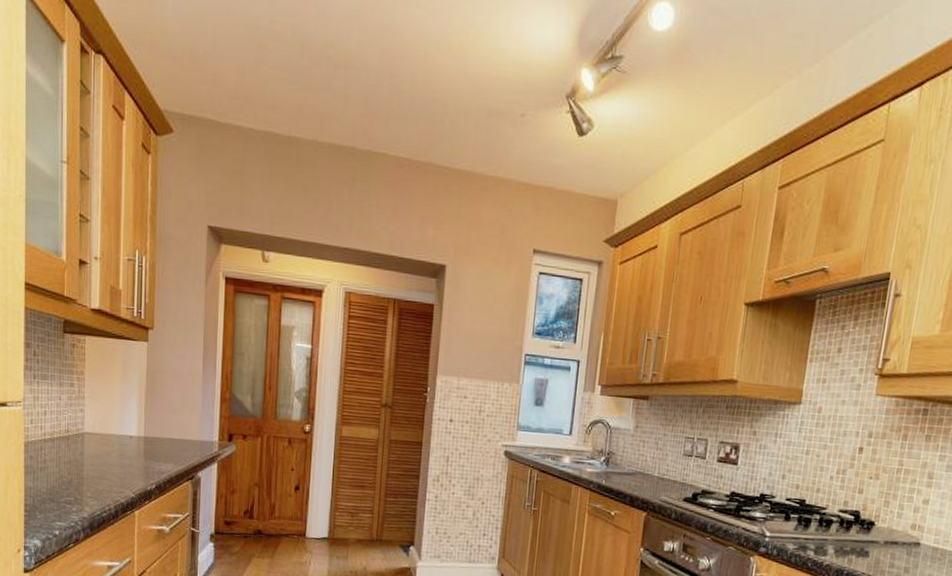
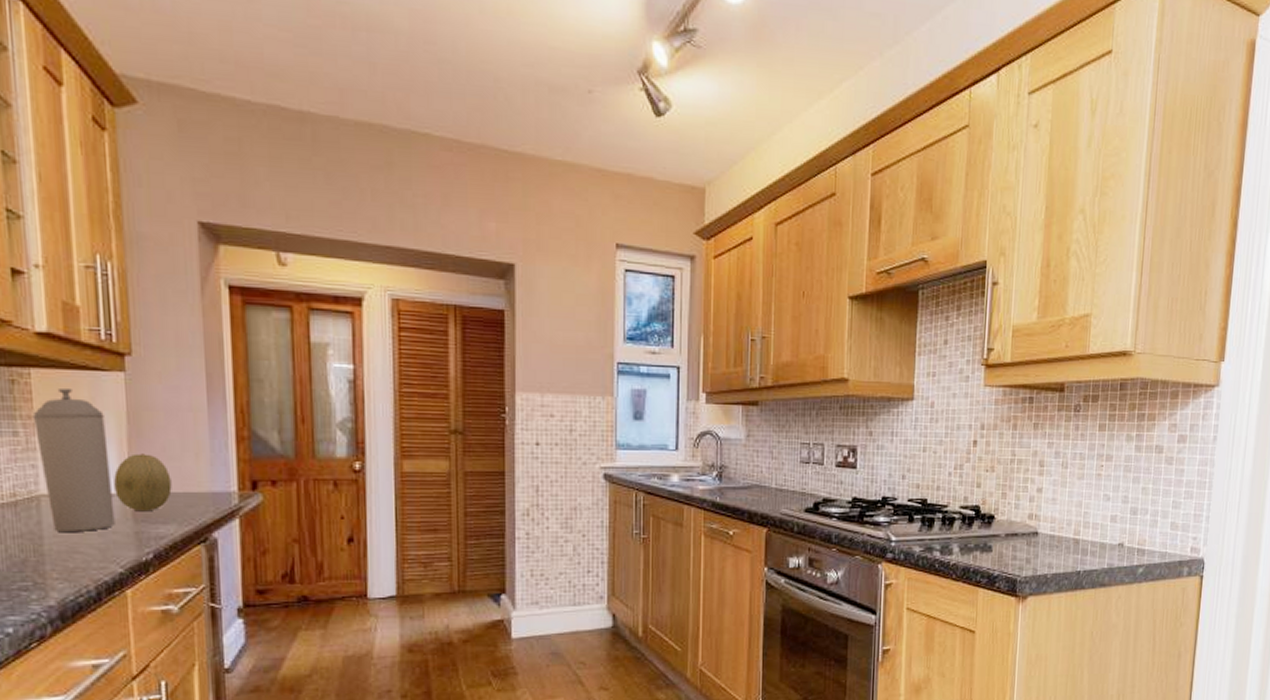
canister: none [84,352,132,463] -> present [32,387,115,533]
fruit: none [134,406,173,452] -> present [114,453,172,512]

